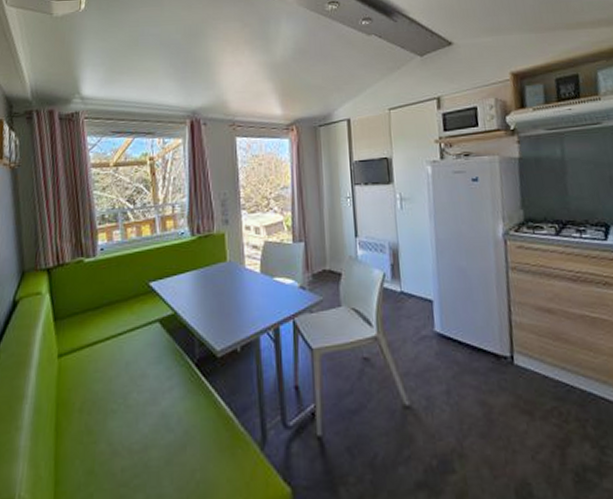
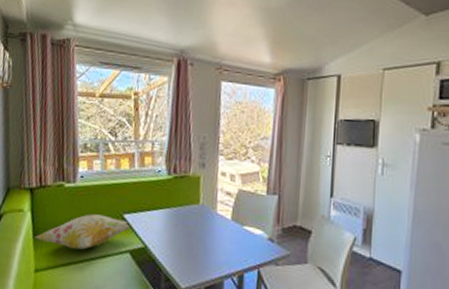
decorative pillow: none [55,286,160,327] -> present [35,214,133,250]

